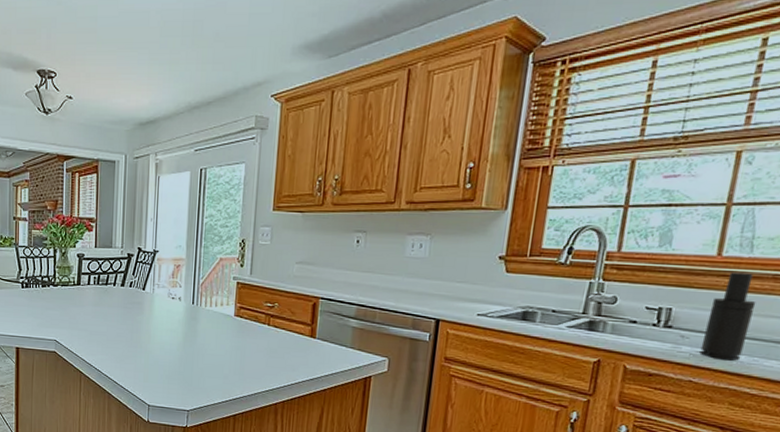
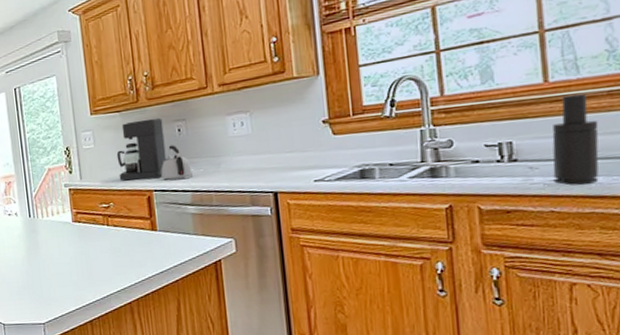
coffee maker: none [289,224,344,287] -> present [116,117,167,181]
kettle: none [329,255,363,292] -> present [160,145,192,181]

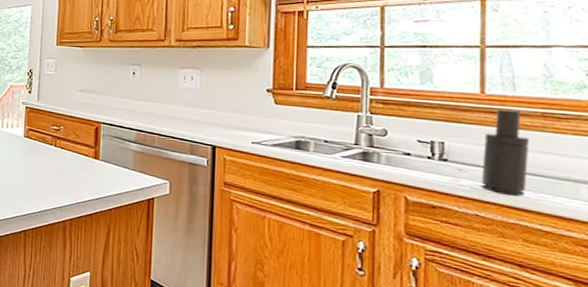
coffee maker: present [116,117,167,181] -> none [72,58,120,113]
kettle: present [160,145,192,181] -> none [110,85,140,119]

